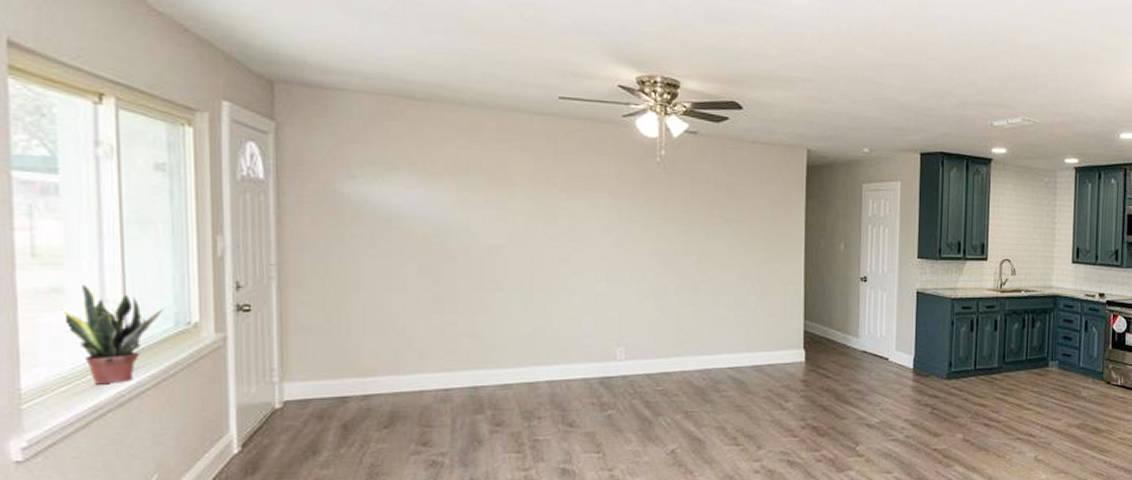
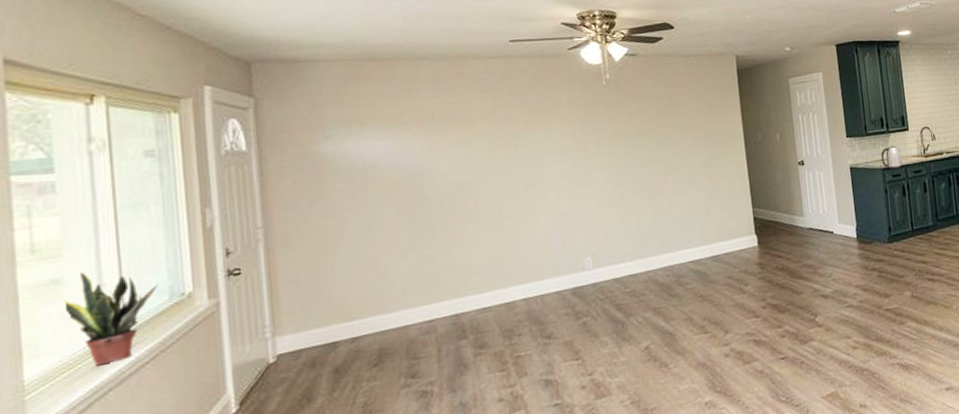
kettle: none [953,274,975,300] -> present [881,145,902,169]

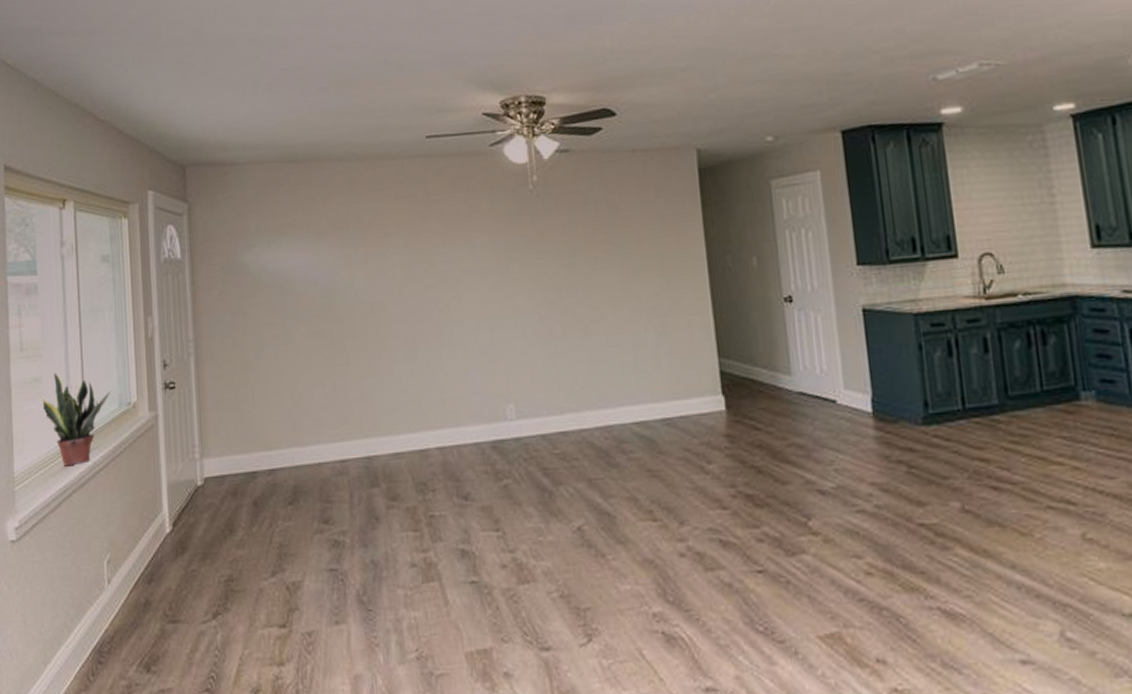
kettle: present [881,145,902,169] -> none [912,279,947,315]

